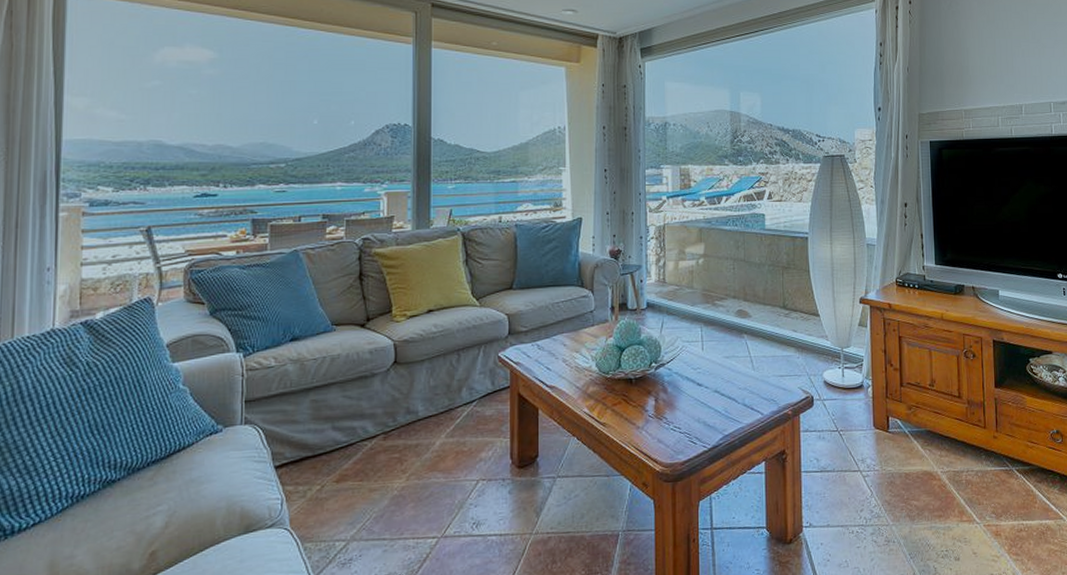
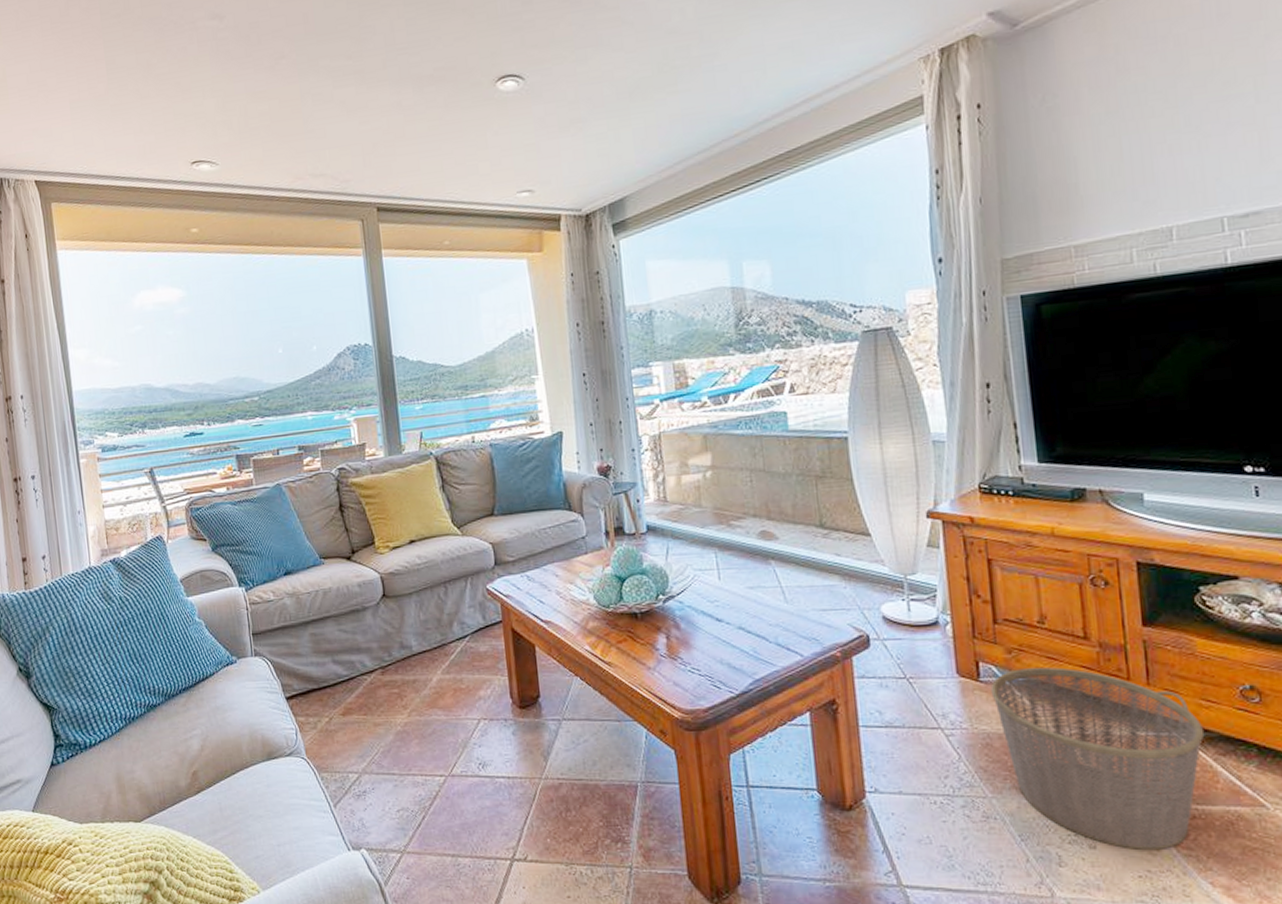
basket: none [896,419,1029,559] -> present [990,667,1205,850]

